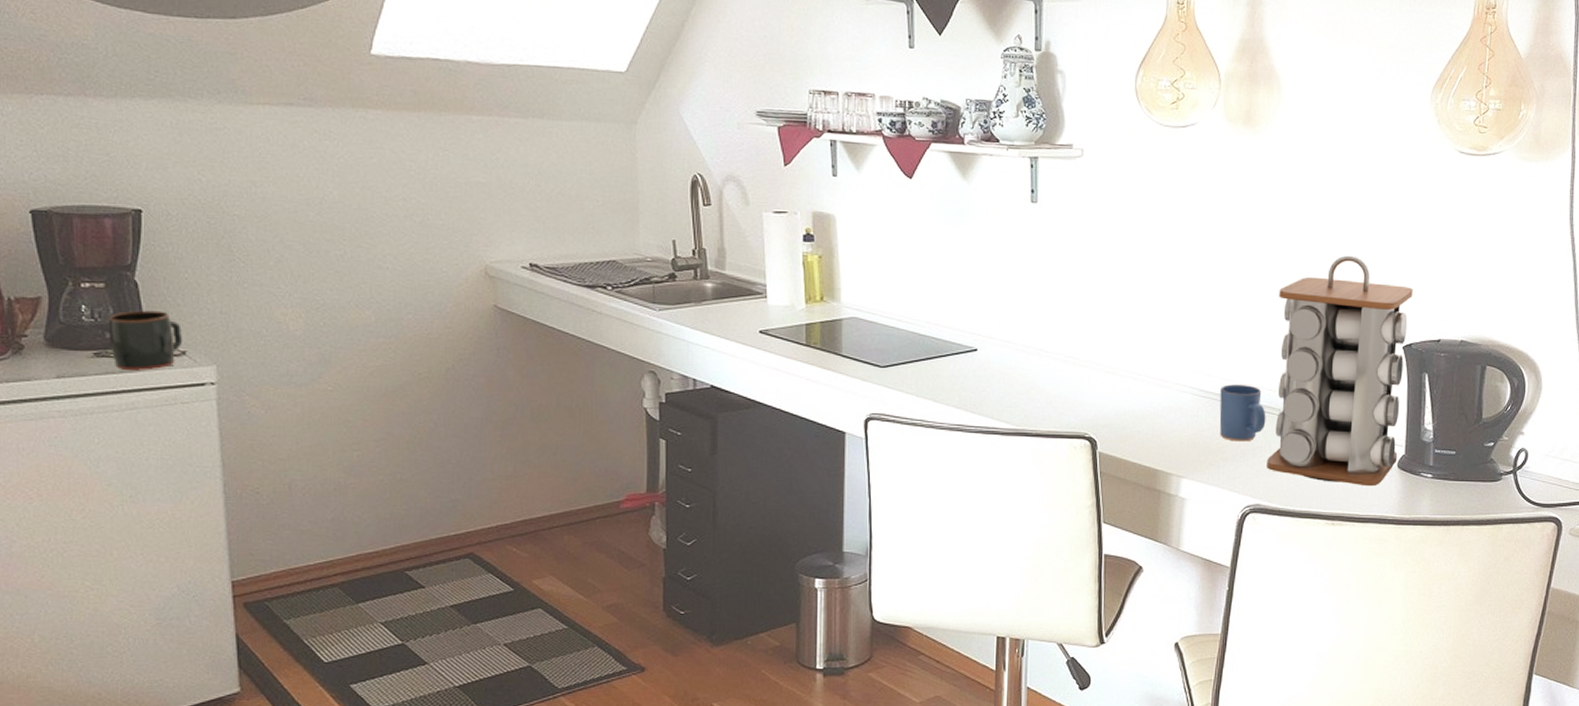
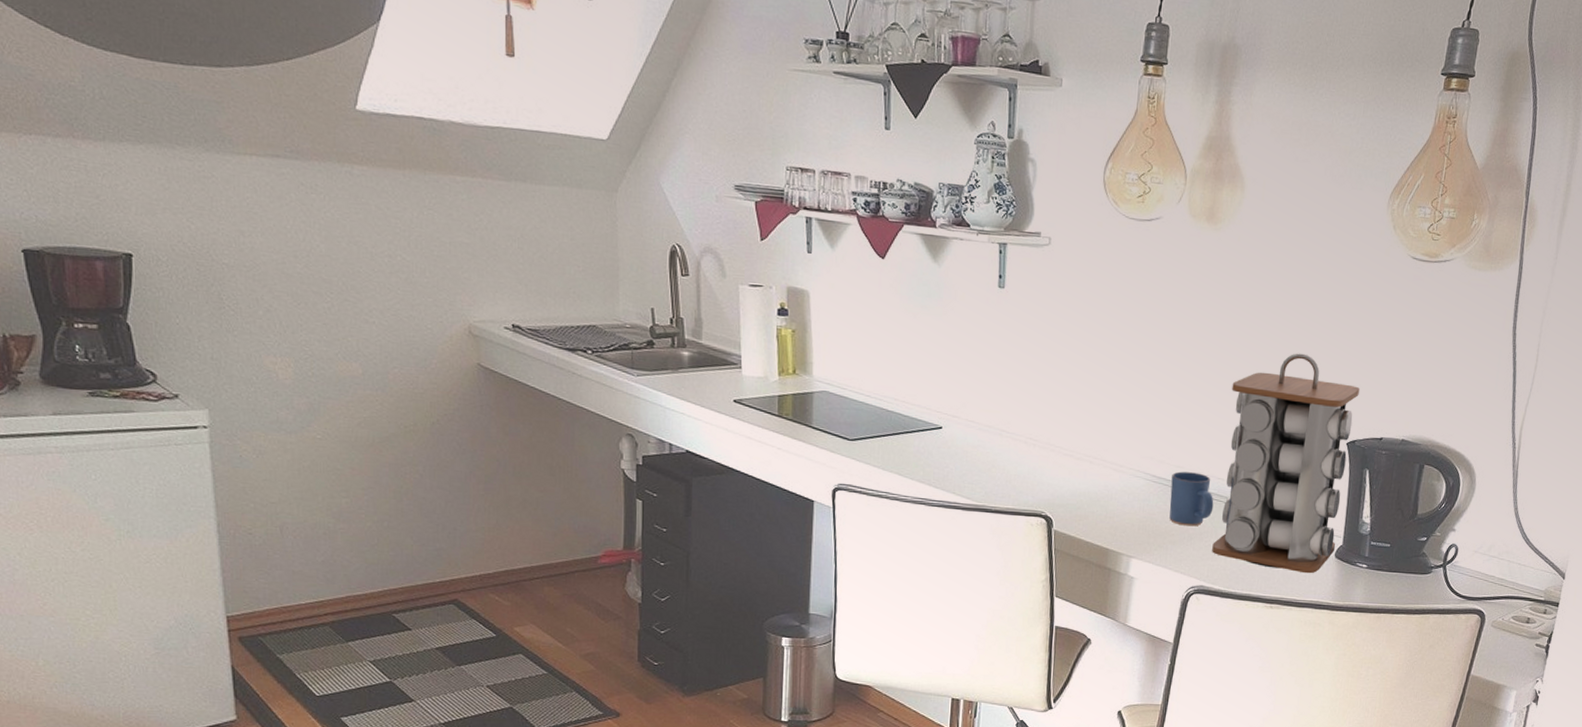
mug: present [108,310,183,370] -> none [101,352,176,412]

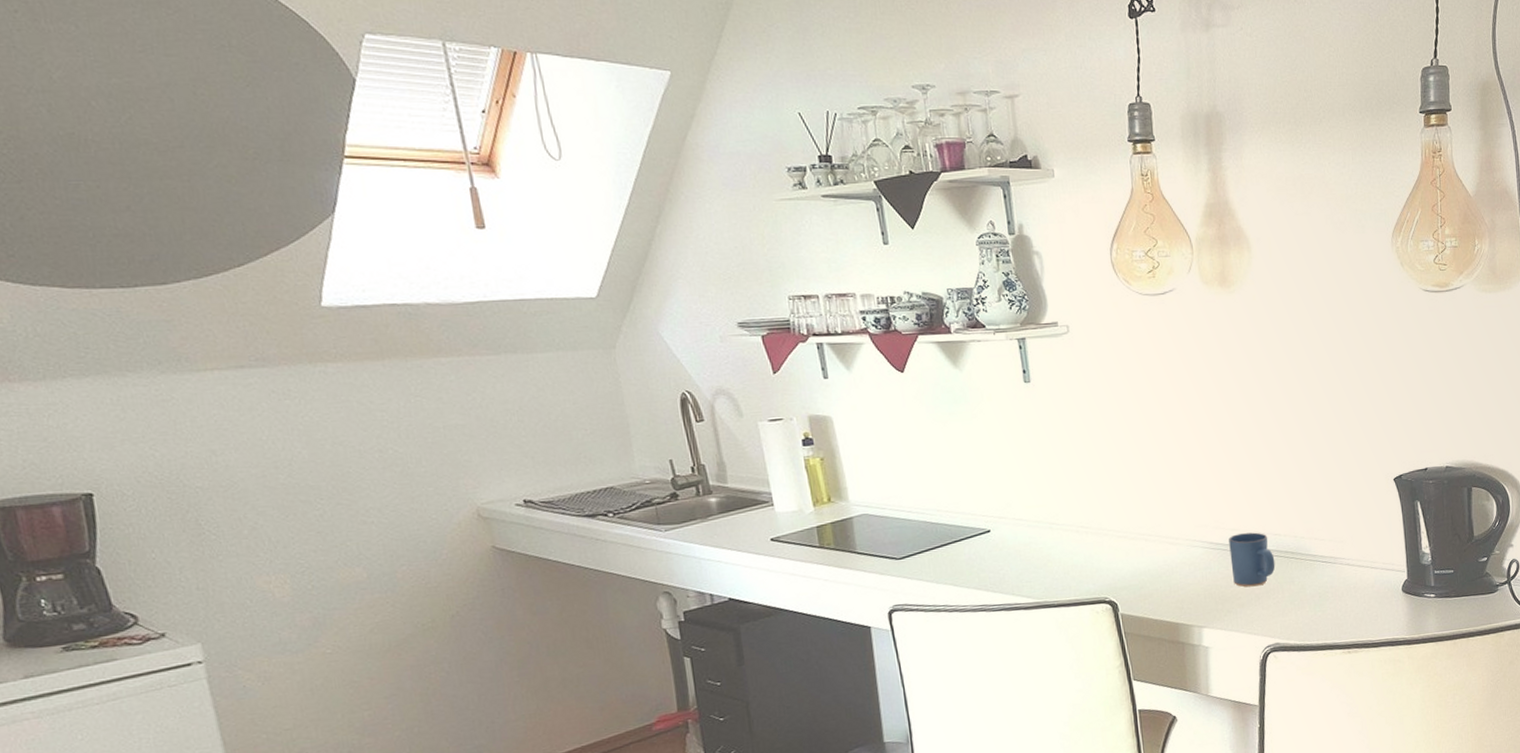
spice rack: present [1212,353,1360,574] -> none [1272,399,1401,614]

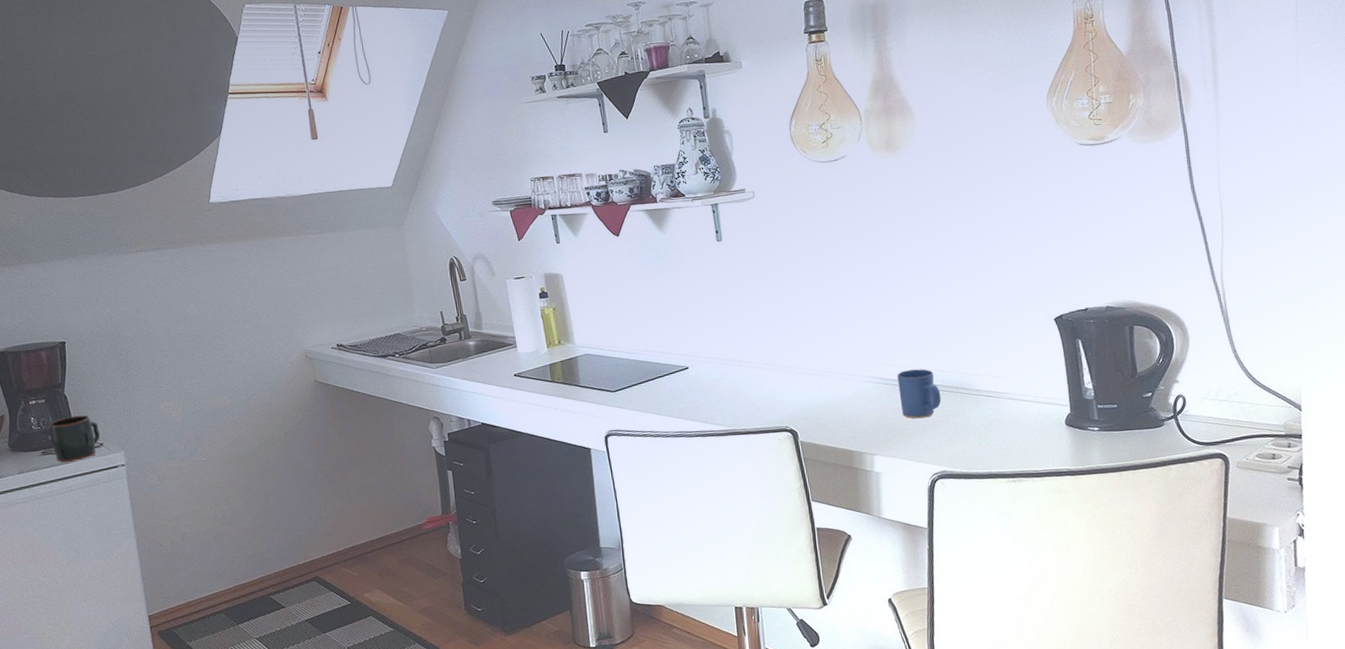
mug: none [72,595,161,661] -> present [49,415,101,463]

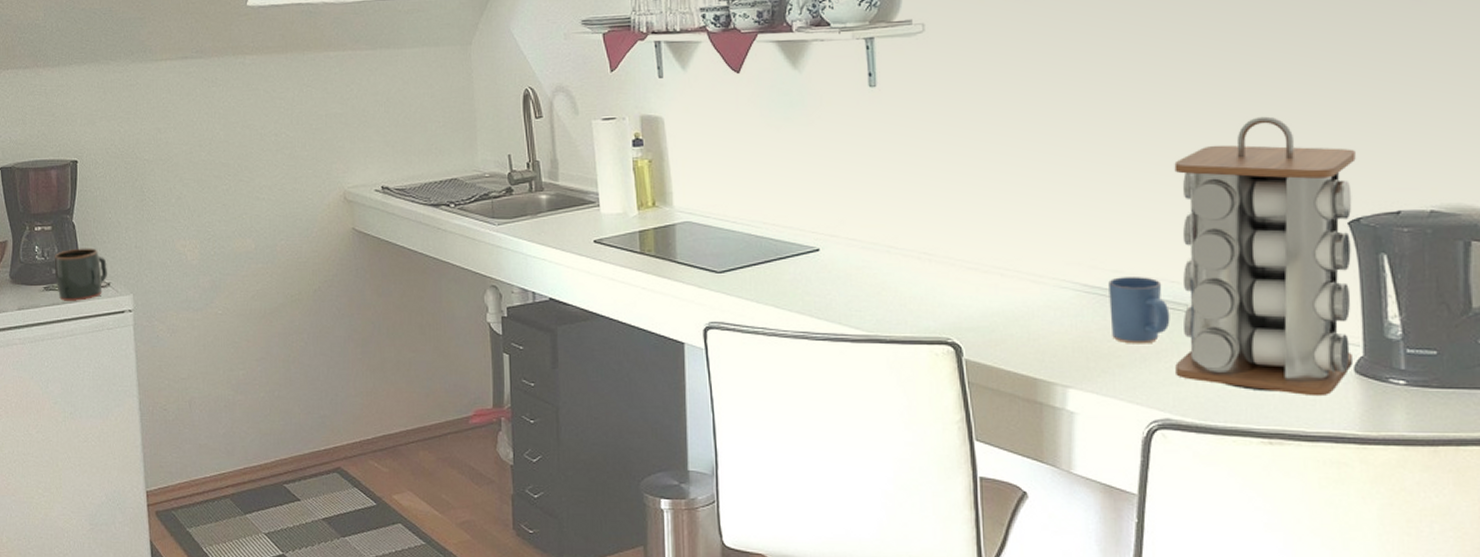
spice rack: none [936,246,1064,445] -> present [1174,116,1356,397]

